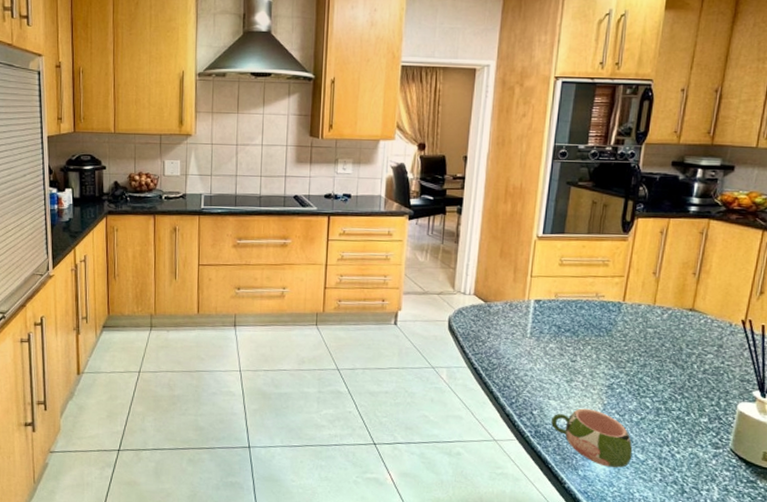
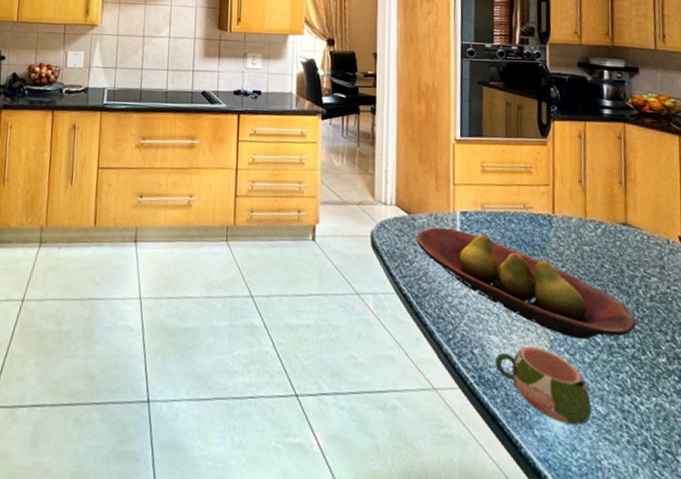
fruit bowl: none [491,313,687,404] -> present [417,227,637,340]

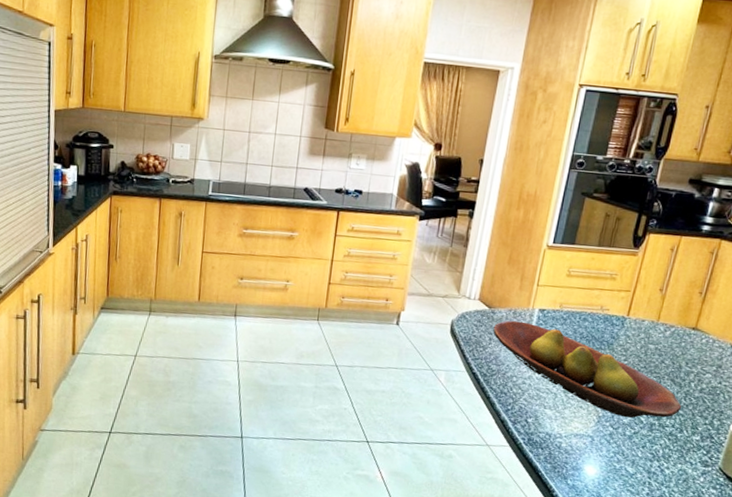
mug: present [495,345,592,425] -> none [545,419,623,479]

